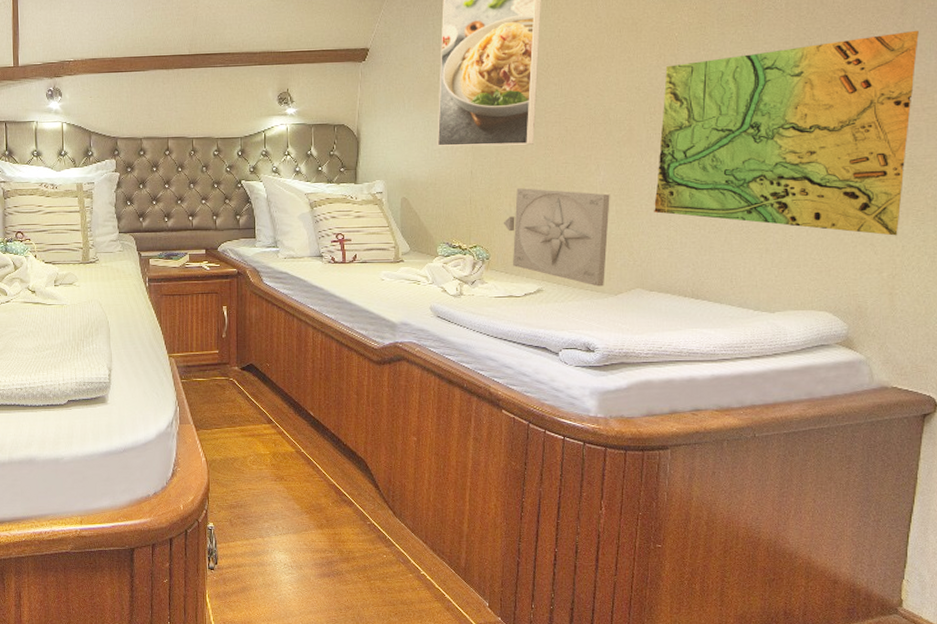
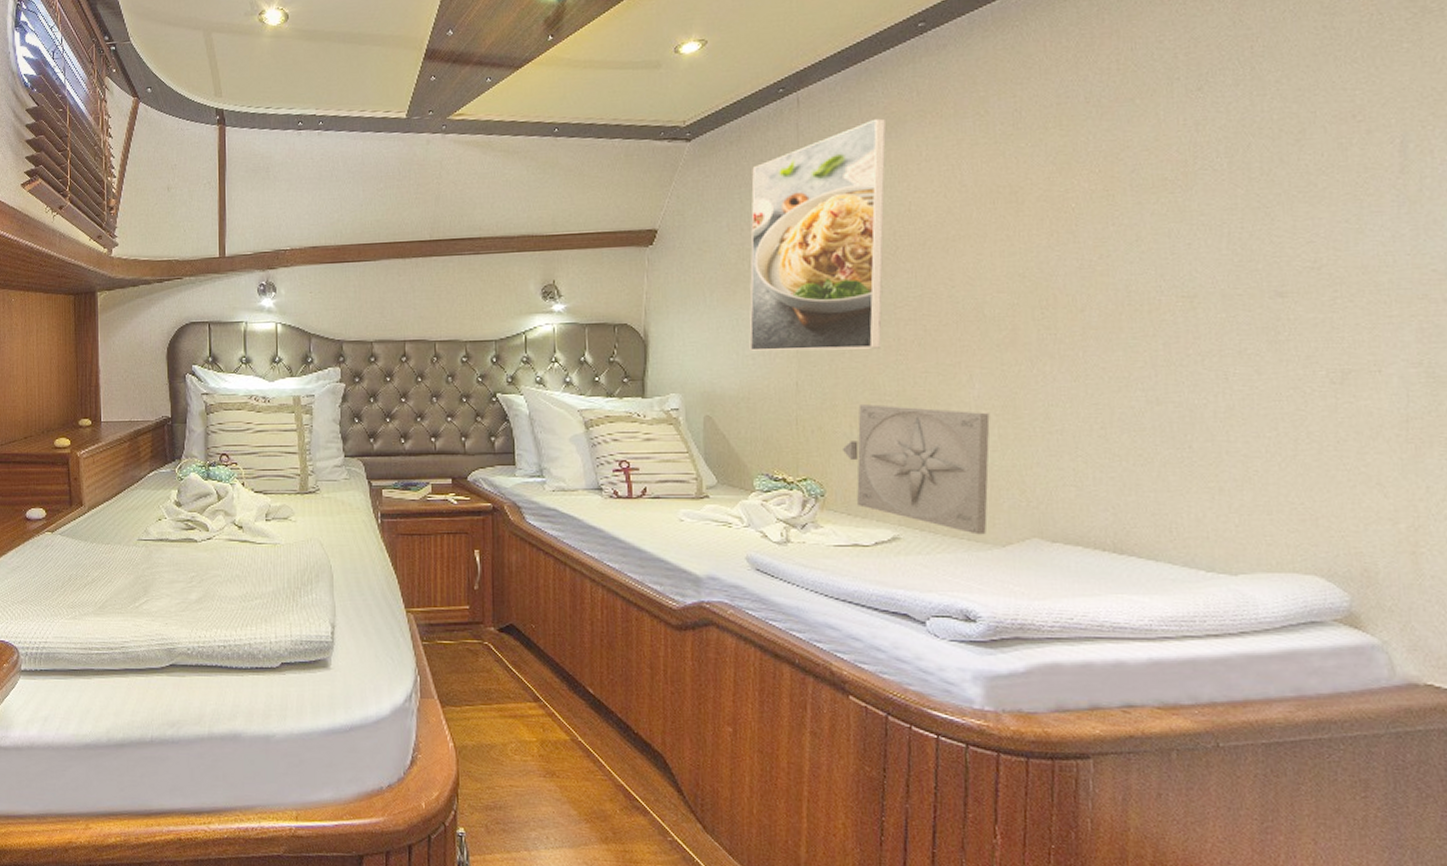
map: present [654,30,919,236] -> none [1052,193,1430,473]

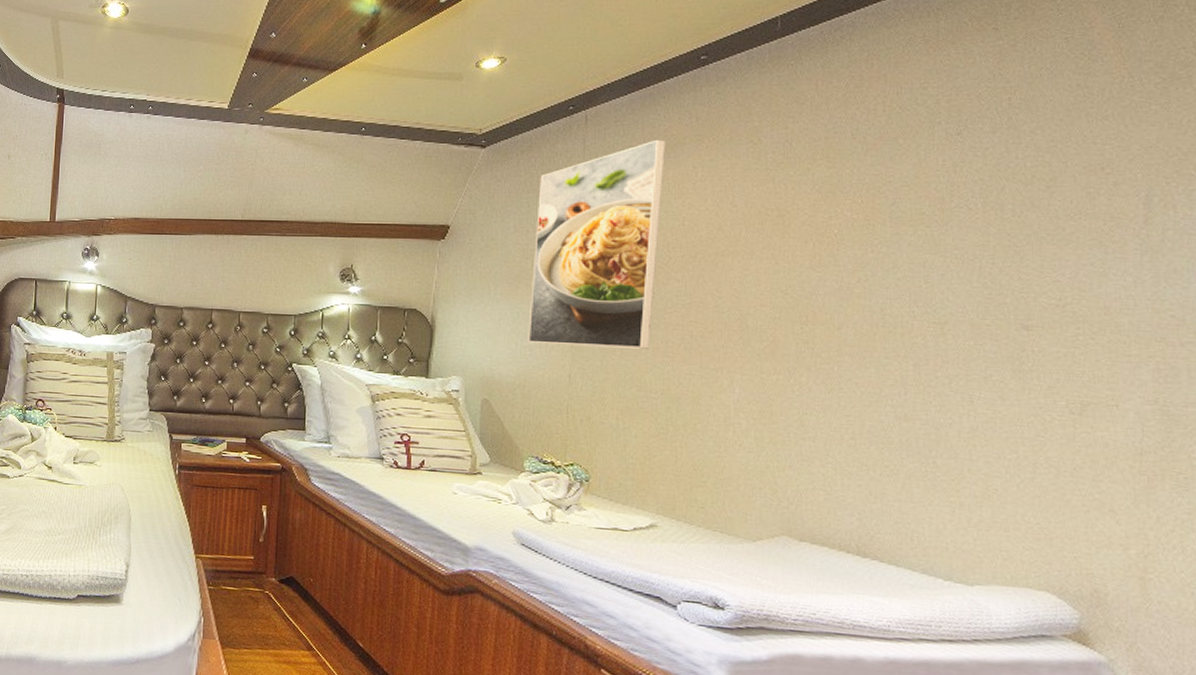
compass: present [841,404,990,535] -> none [607,399,747,529]

